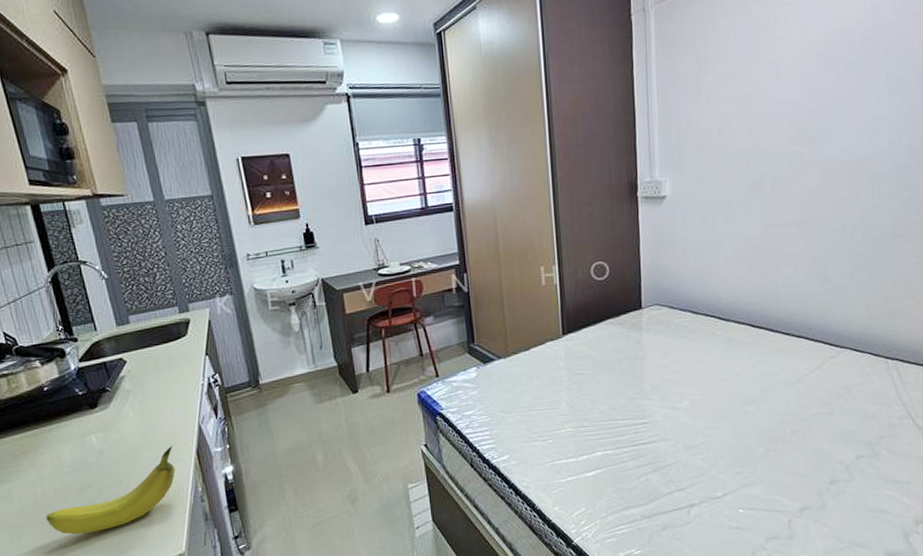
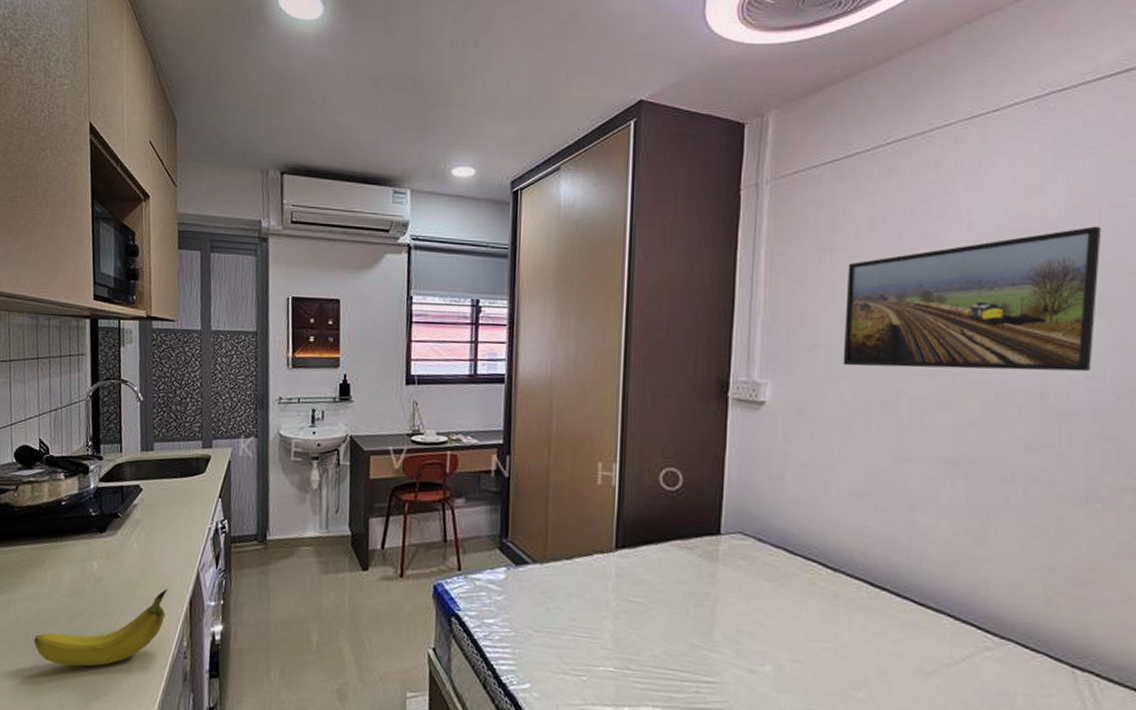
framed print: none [719,22,897,158] -> present [843,226,1102,372]

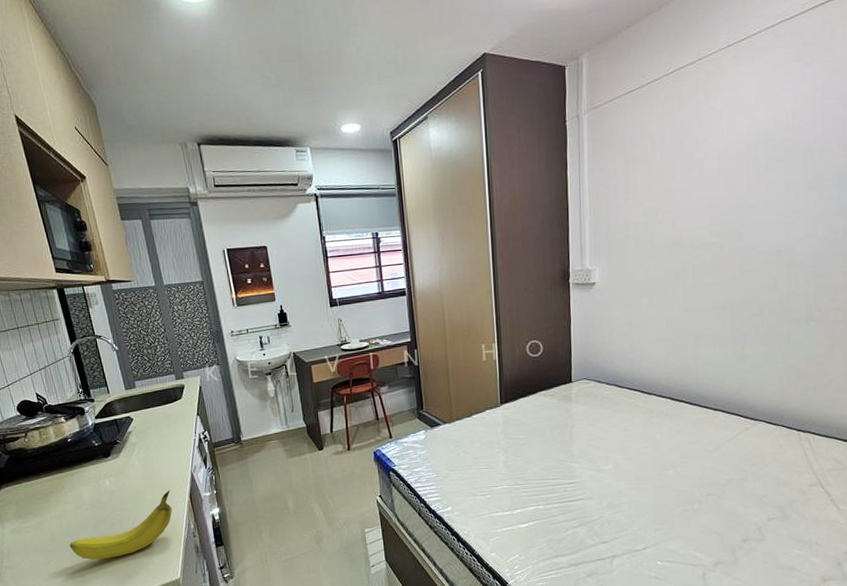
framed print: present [843,226,1102,372] -> none [646,123,816,249]

